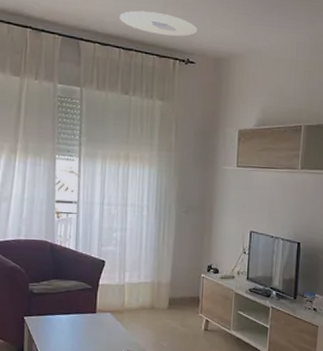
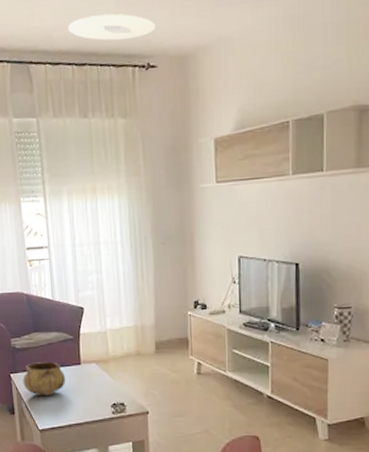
decorative bowl: none [36,307,80,341] -> present [23,362,66,397]

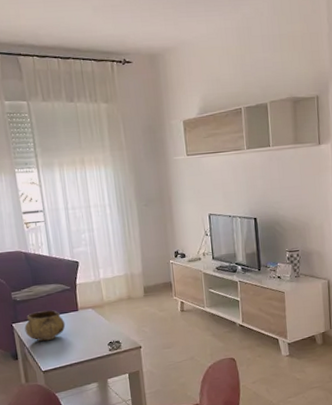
ceiling light: present [68,13,156,41] -> none [52,18,129,40]

